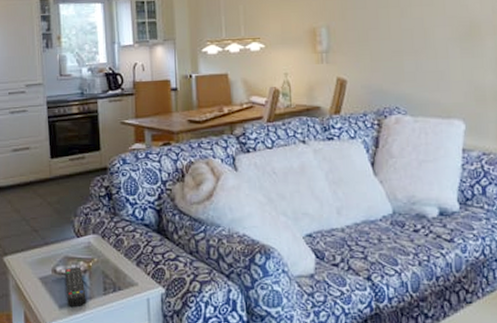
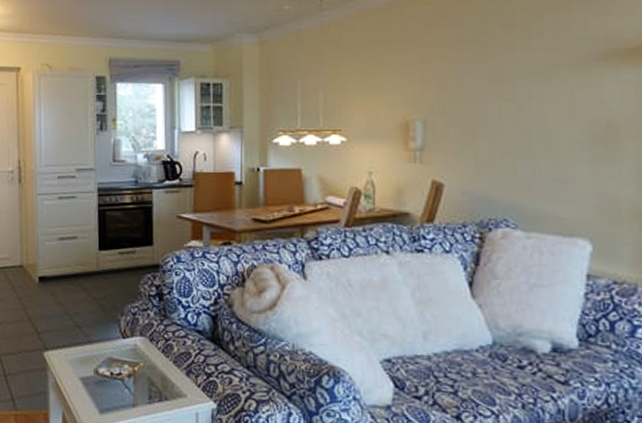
remote control: present [65,267,86,308] -> none [108,369,129,414]

